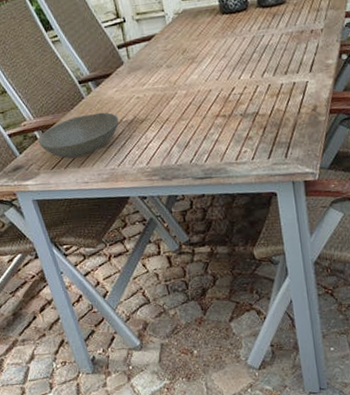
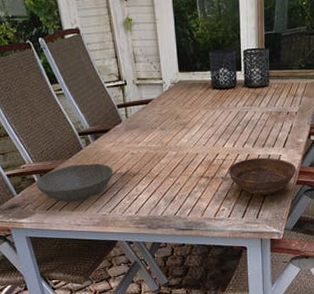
bowl: none [246,85,328,132] -> present [227,157,296,196]

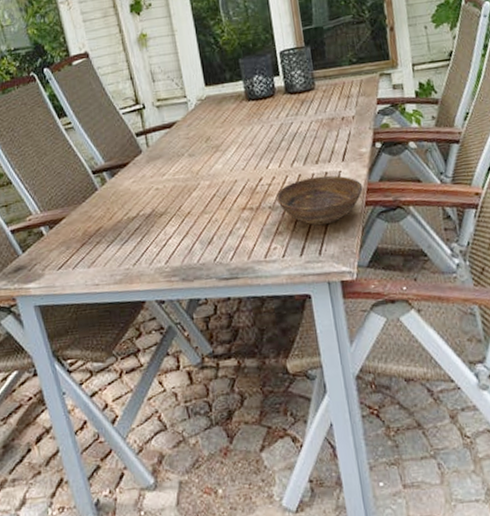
bowl: present [36,163,113,202] -> none [44,205,136,258]

